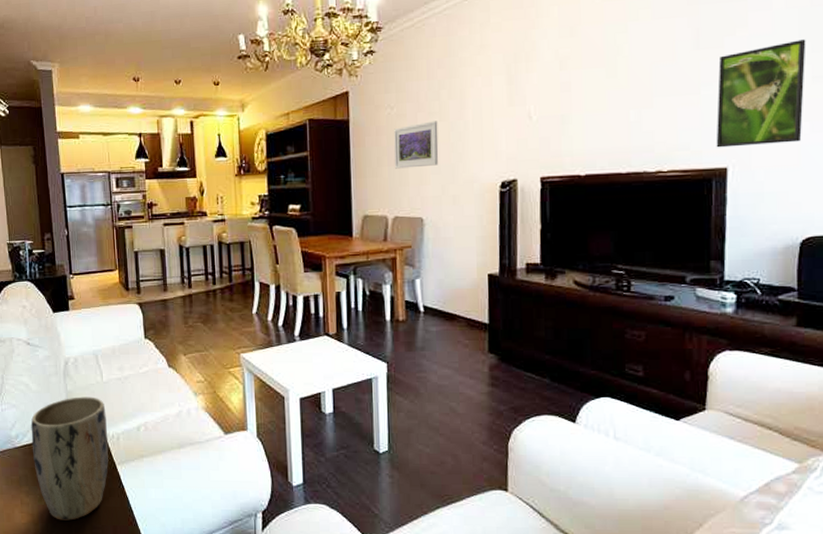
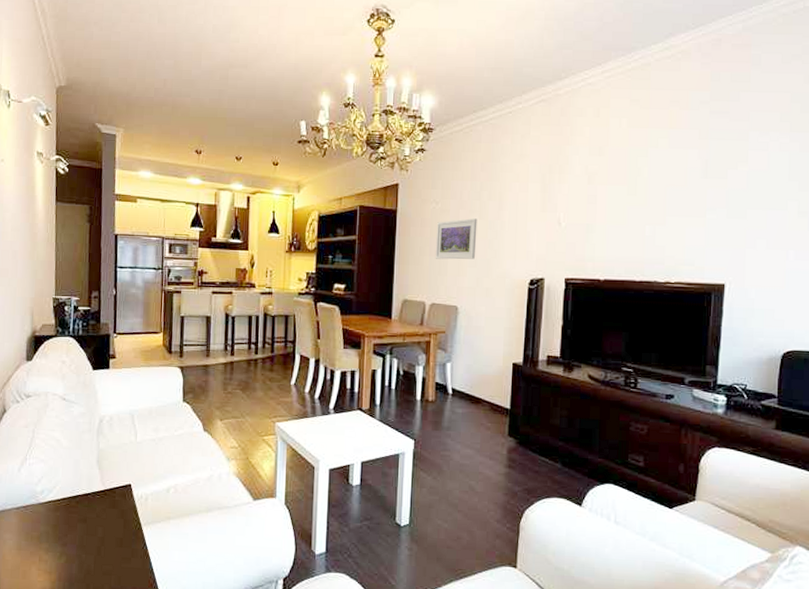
plant pot: present [31,397,109,521] -> none [56,455,137,580]
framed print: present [716,39,806,148] -> none [716,179,795,267]

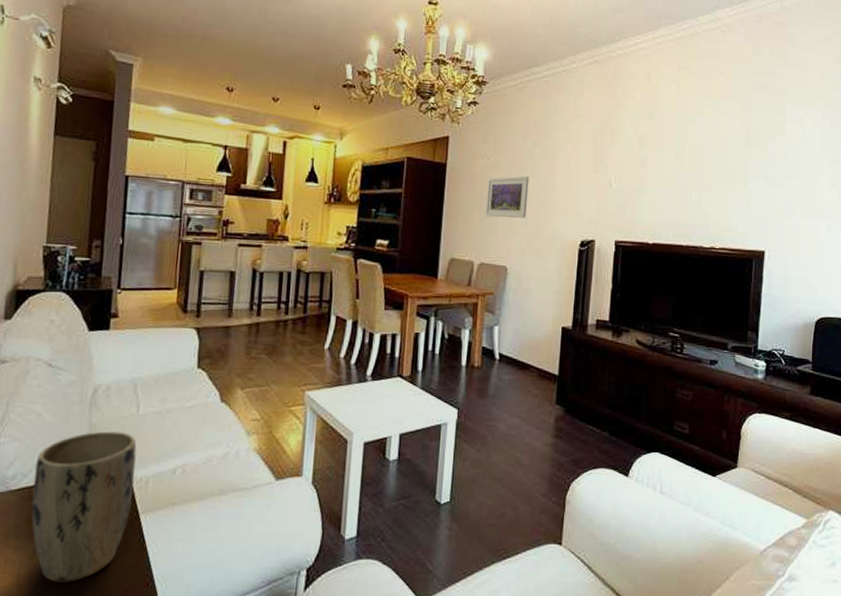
plant pot: none [56,455,137,580] -> present [31,431,137,582]

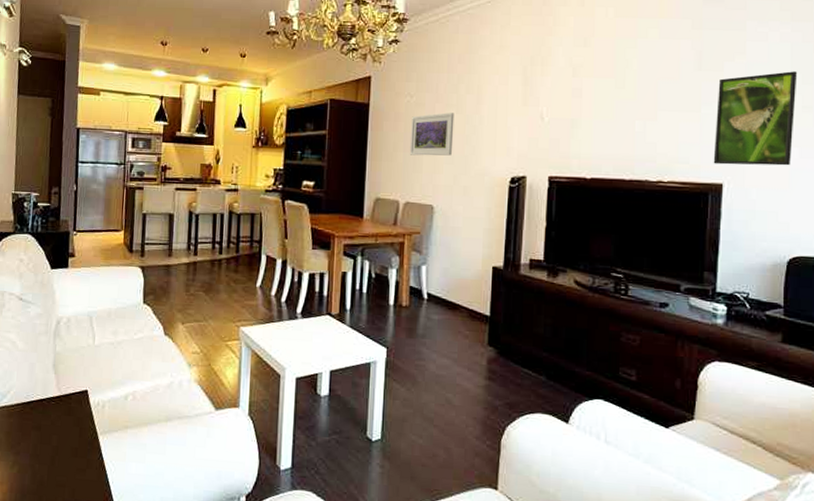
plant pot: present [31,431,137,582] -> none [10,359,94,492]
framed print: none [757,152,826,237] -> present [713,71,798,166]

